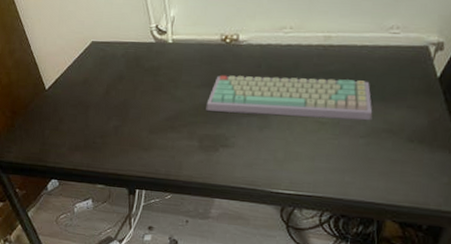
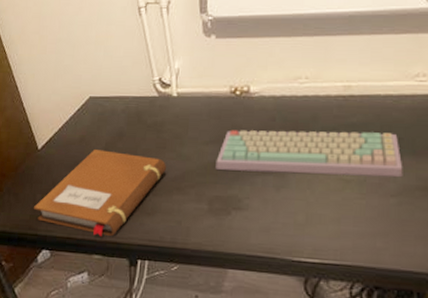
notebook: none [43,91,163,169] -> present [34,150,167,237]

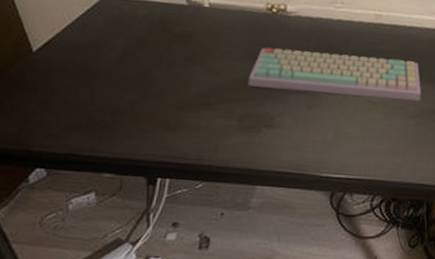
notebook: present [34,150,167,237] -> none [25,57,195,154]

